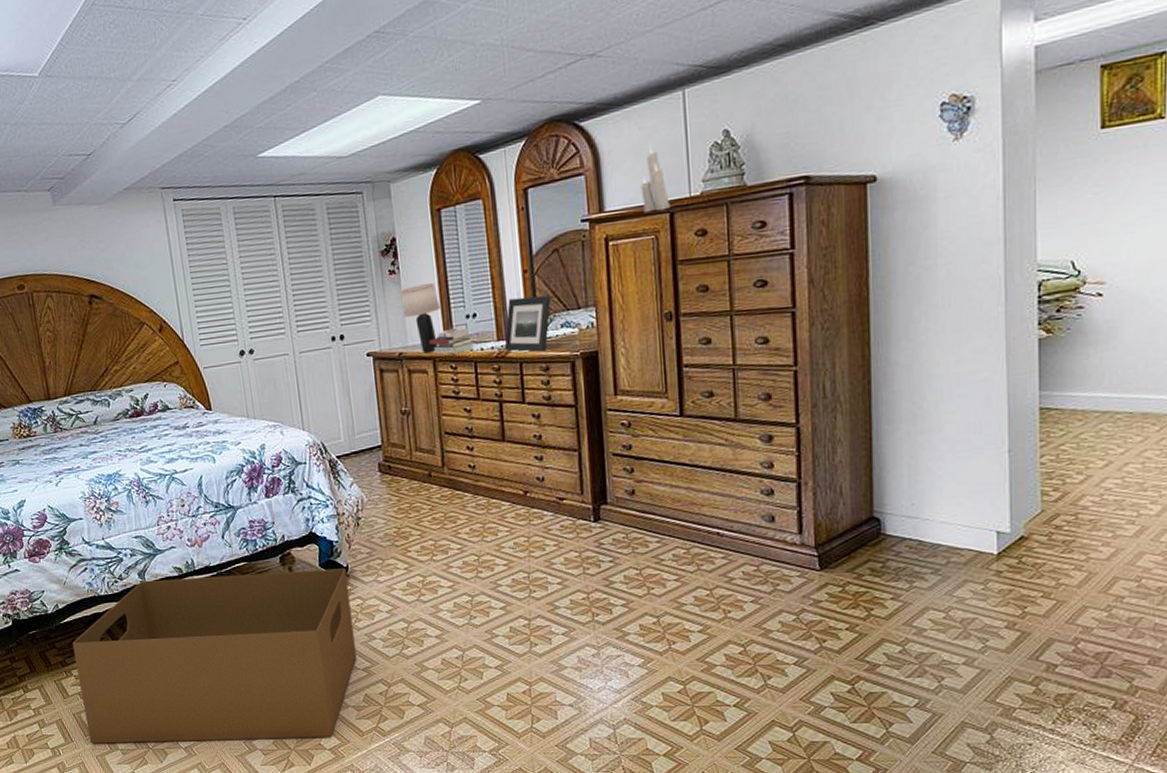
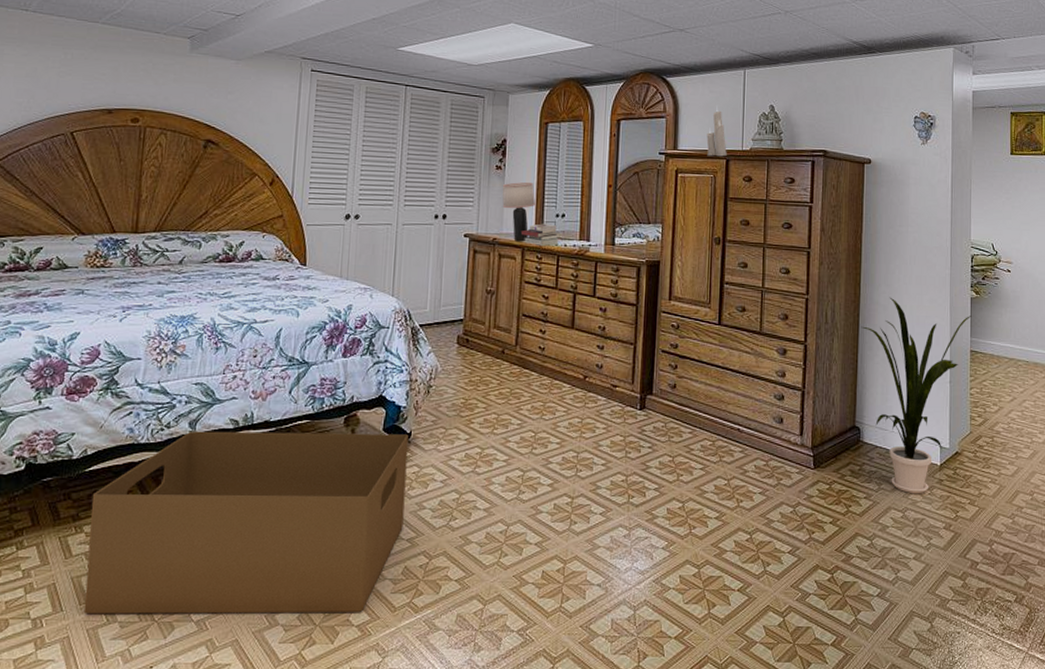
picture frame: present [504,295,552,352] -> none [584,206,628,255]
house plant: none [874,353,1041,591] -> present [861,297,972,494]

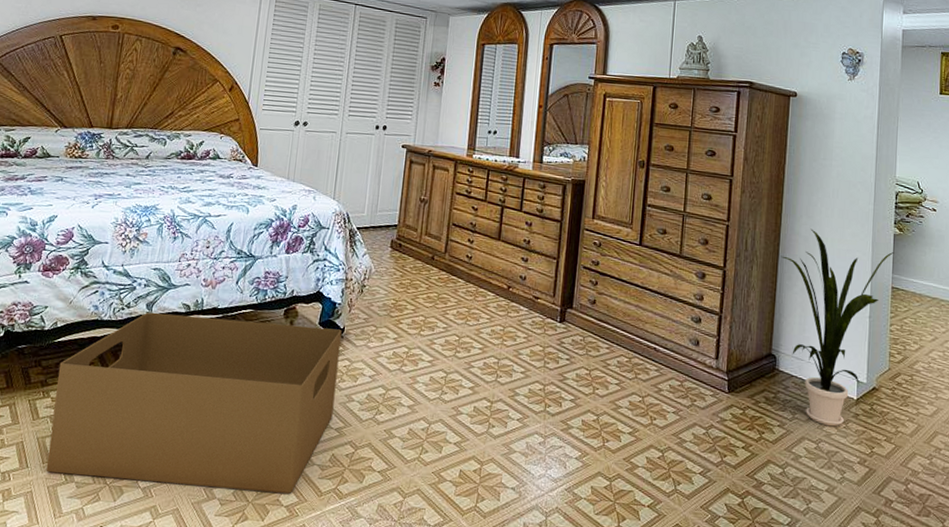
table lamp: present [502,182,536,242] -> none [438,99,470,156]
books: present [520,223,559,247] -> none [454,138,490,161]
candle: present [706,105,727,157] -> none [635,34,655,84]

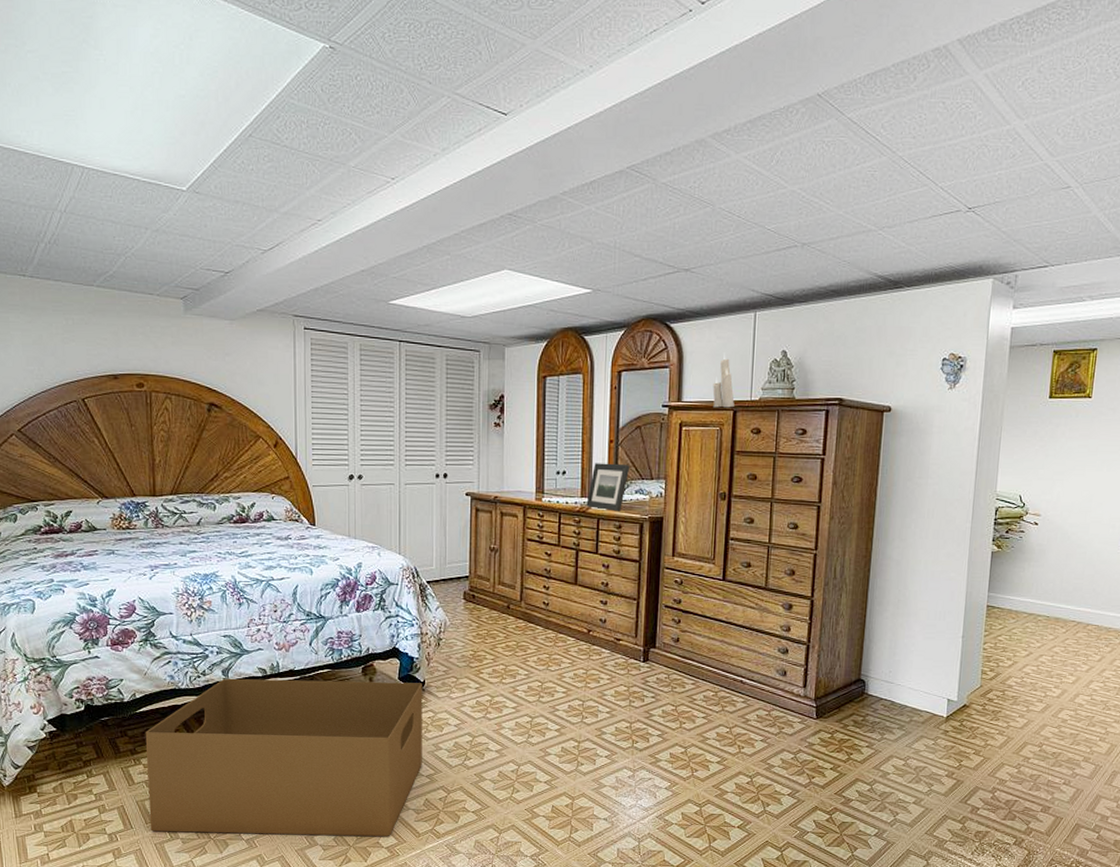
picture frame: none [513,125,557,173] -> present [586,463,630,512]
candle: none [635,34,655,84] -> present [712,352,735,408]
house plant: present [780,228,894,427] -> none [871,551,991,744]

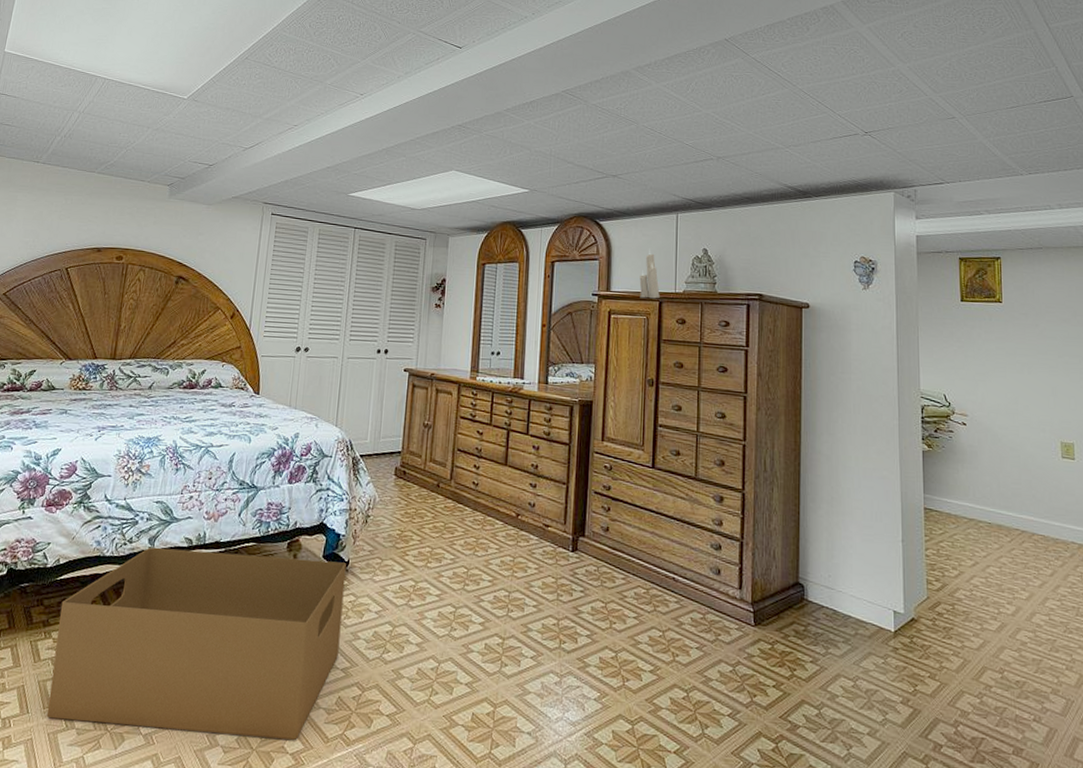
picture frame: present [586,463,630,512] -> none [518,345,562,394]

